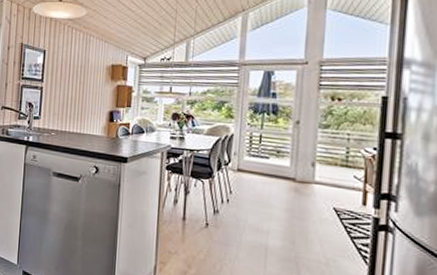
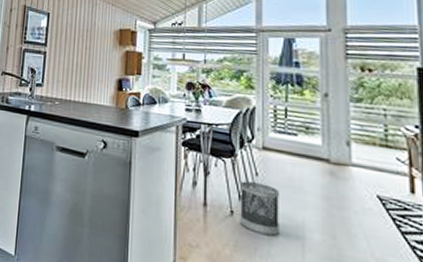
wastebasket: none [213,198,249,244] -> present [240,181,279,237]

